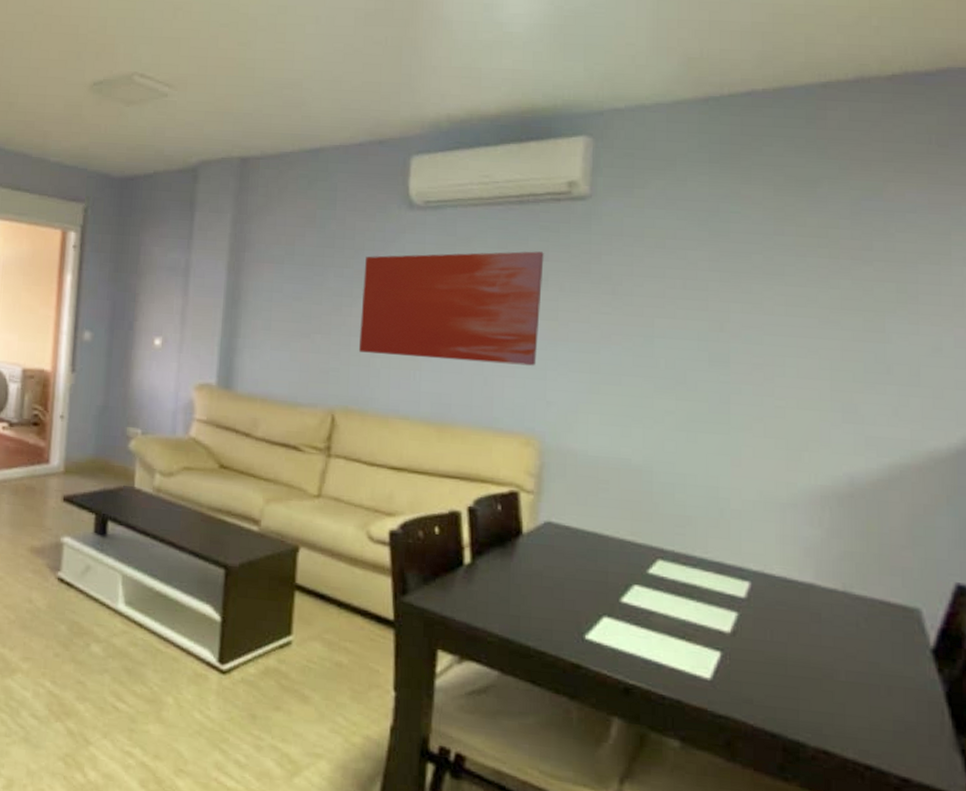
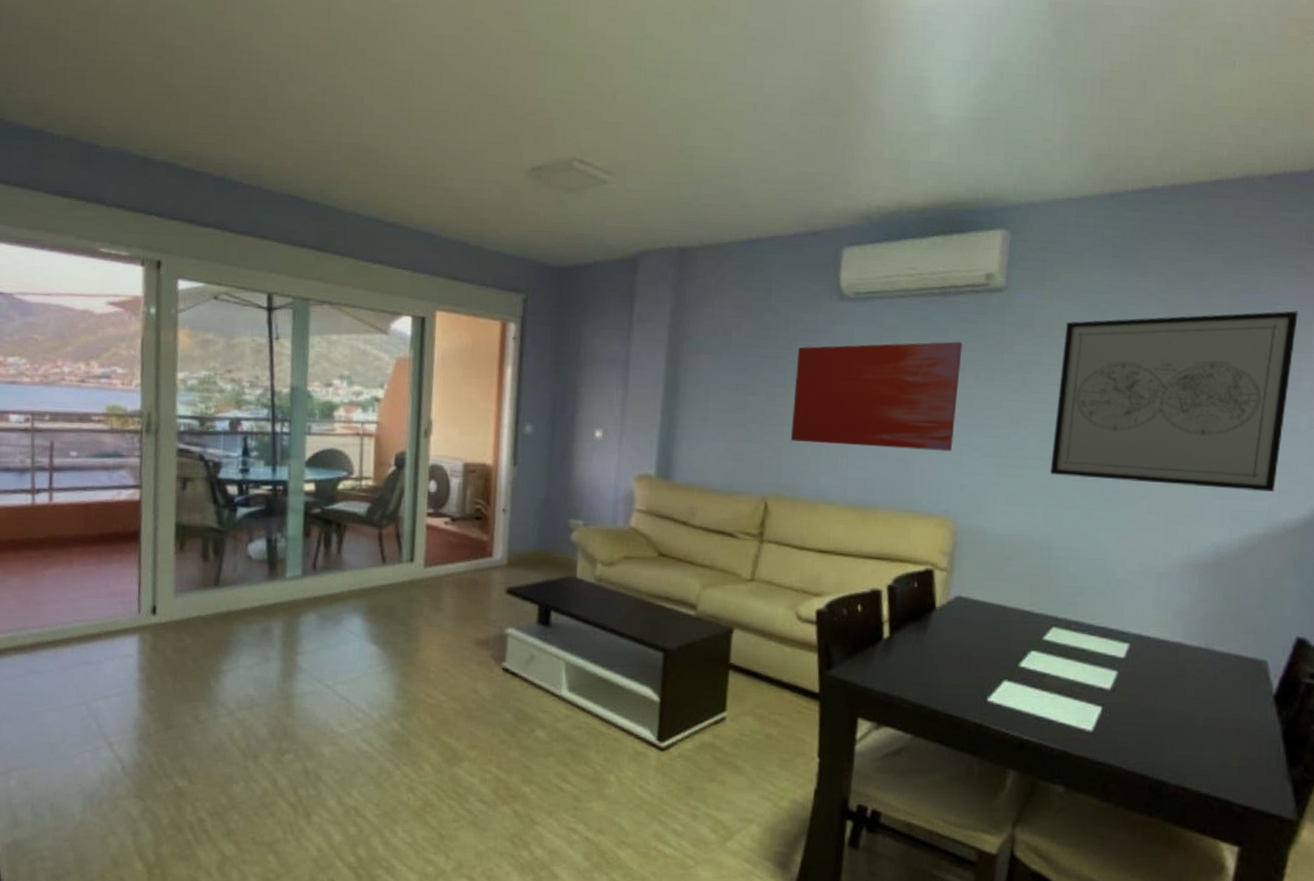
wall art: none [648,219,933,417] -> present [1050,311,1298,492]

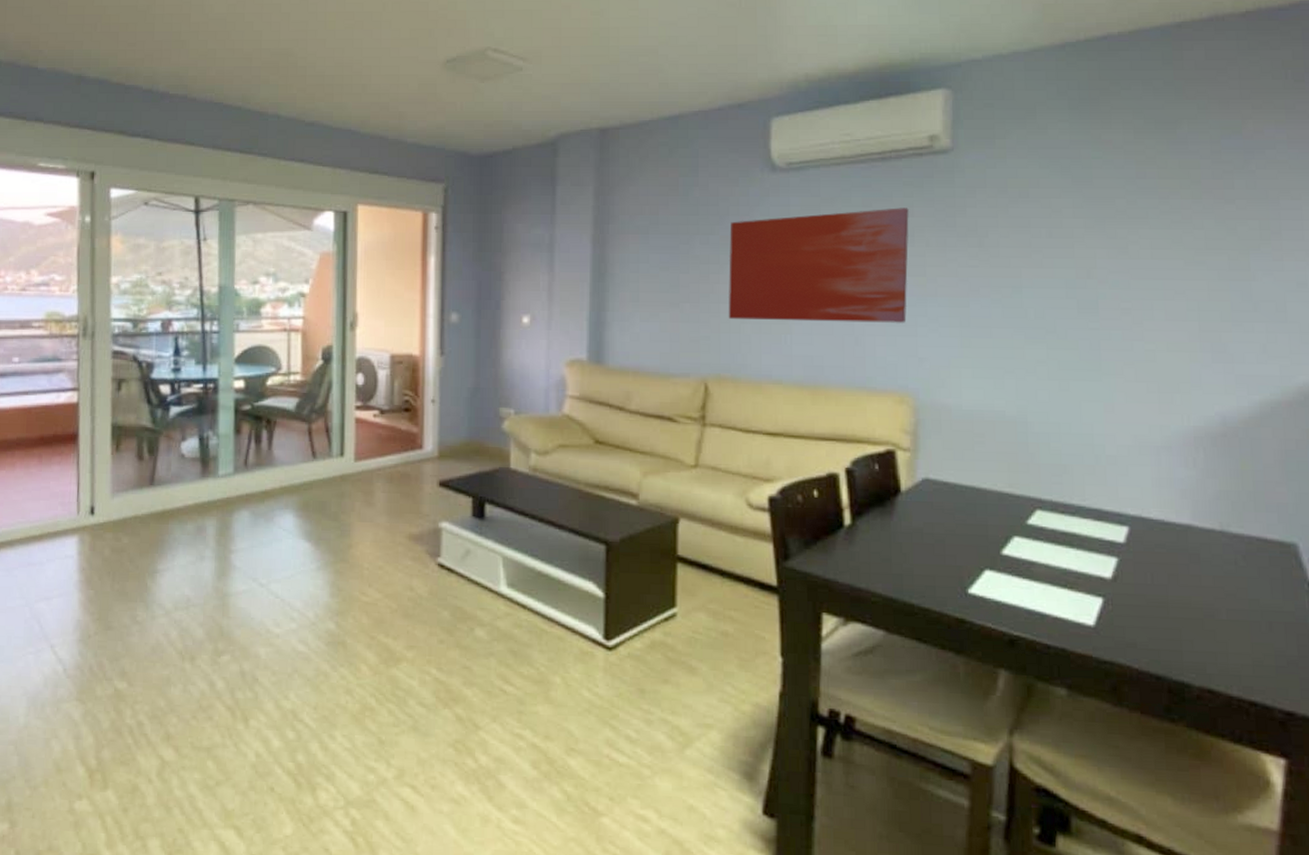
wall art: present [1050,311,1298,492] -> none [1019,155,1293,354]

